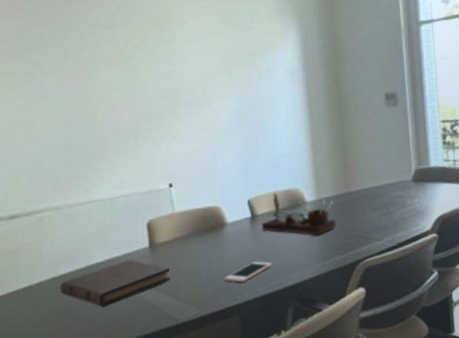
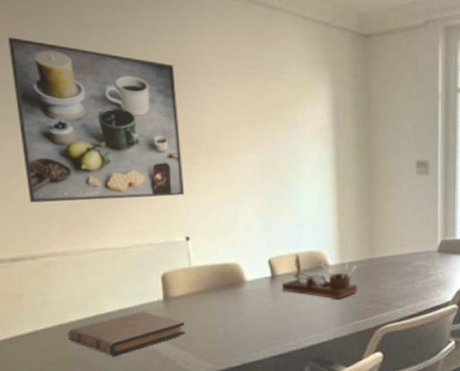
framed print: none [9,14,167,161] -> present [7,37,185,203]
cell phone: present [225,261,272,283] -> none [242,320,291,341]

